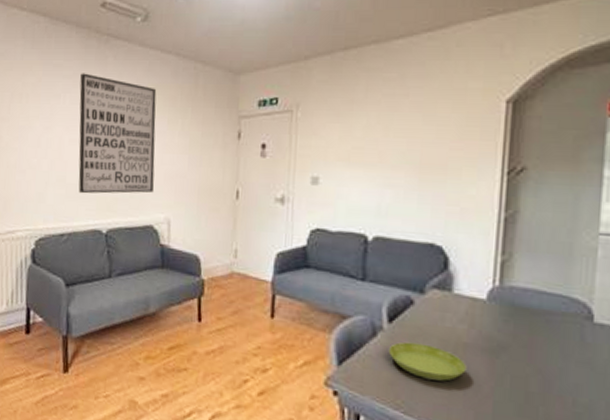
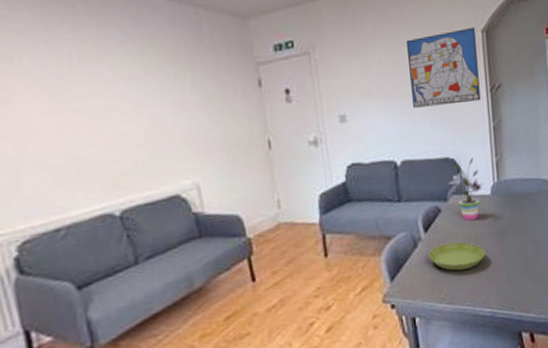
wall art: present [78,73,157,194] -> none [39,25,174,176]
wall art: none [399,96,497,184] -> present [405,27,481,108]
potted plant: none [429,249,480,325] -> present [448,157,485,221]

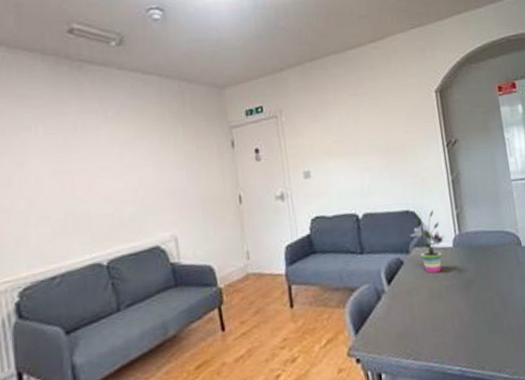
wall art: present [405,27,481,108] -> none [364,88,438,164]
saucer: present [428,242,486,271] -> none [392,295,451,325]

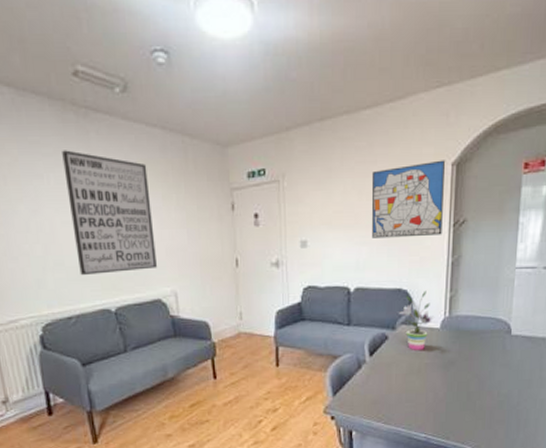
wall art: none [53,101,156,229] -> present [62,150,158,276]
wall art: none [364,88,438,164] -> present [371,160,445,238]

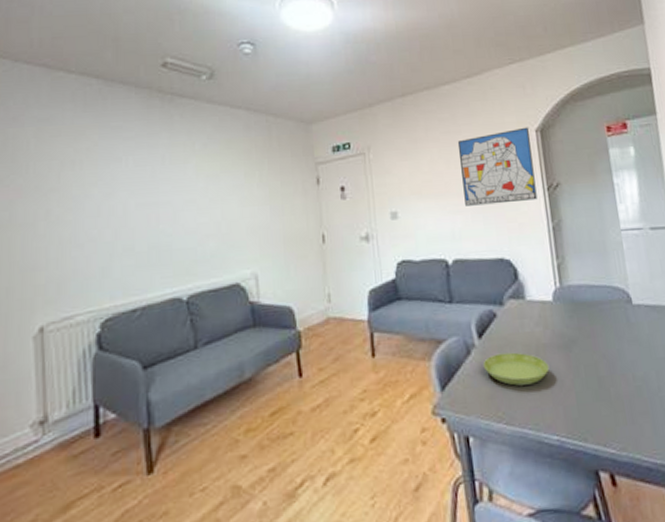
wall art: present [62,150,158,276] -> none [144,133,237,261]
saucer: none [370,369,427,395] -> present [482,352,549,386]
potted plant: present [398,290,435,350] -> none [503,259,546,329]

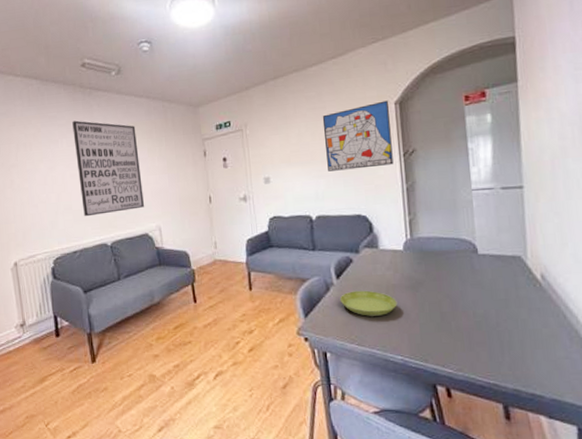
wall art: none [144,133,237,261] -> present [72,120,145,217]

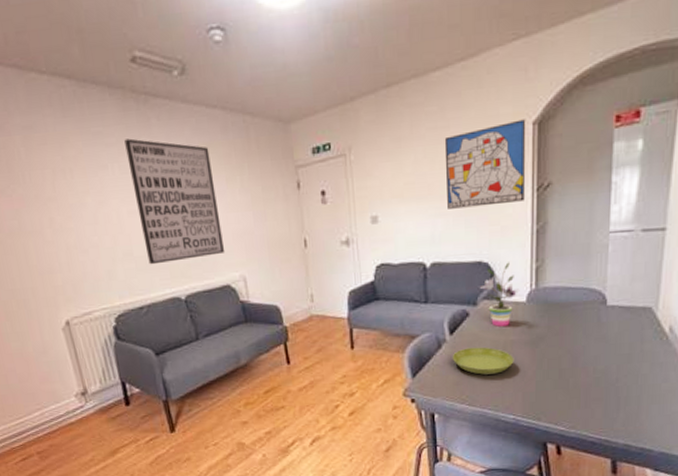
potted plant: none [360,215,397,272] -> present [479,262,520,327]

